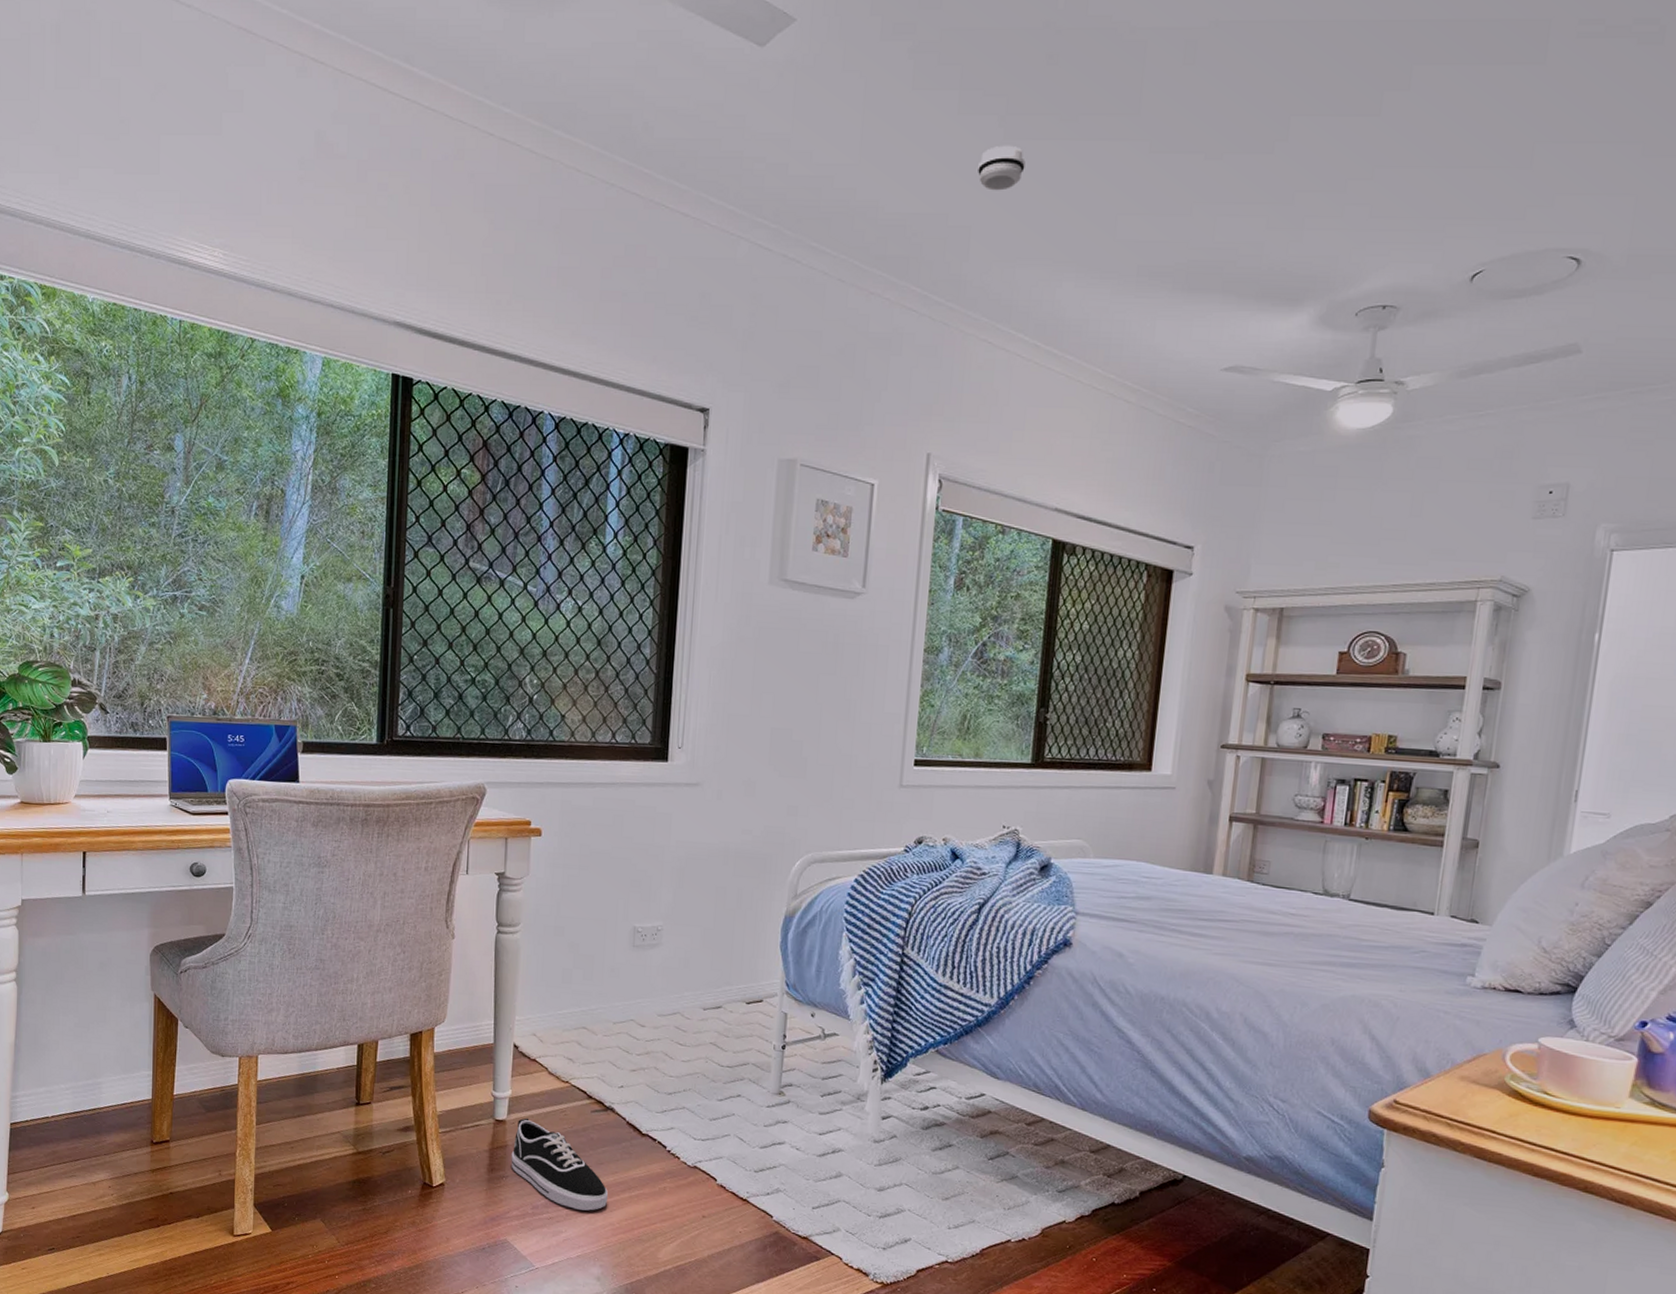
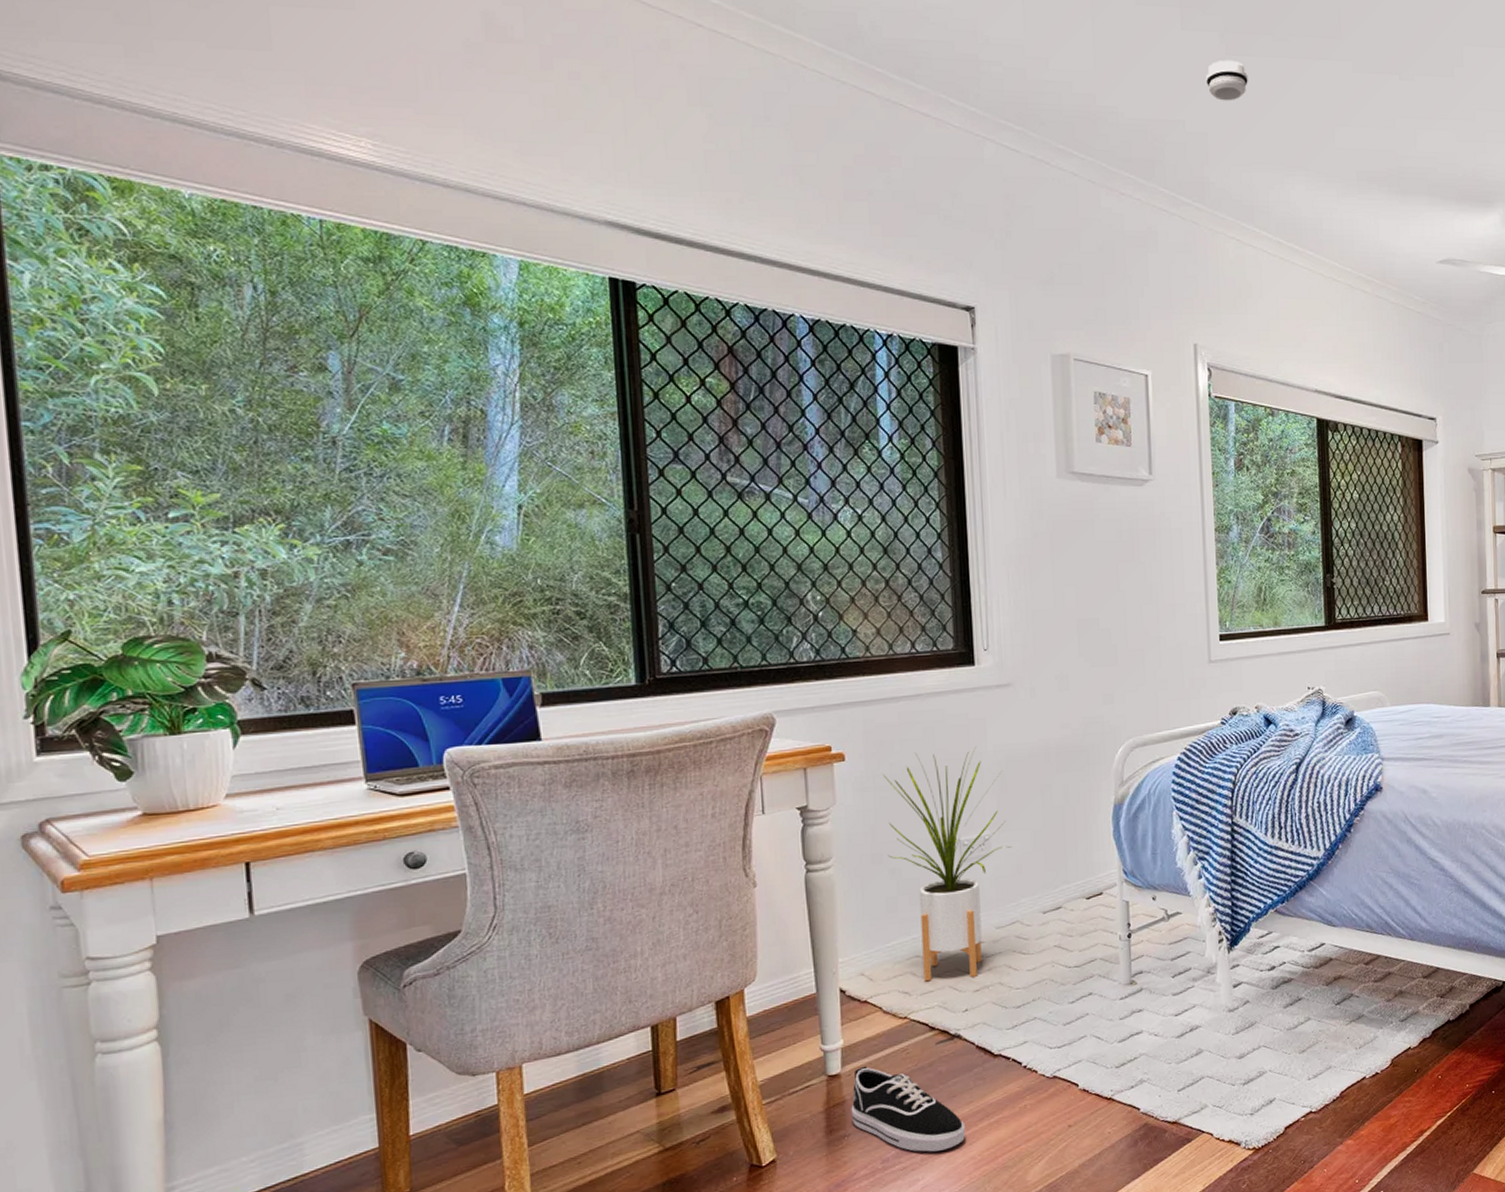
house plant: none [568,837,683,1057] -> present [882,747,1013,982]

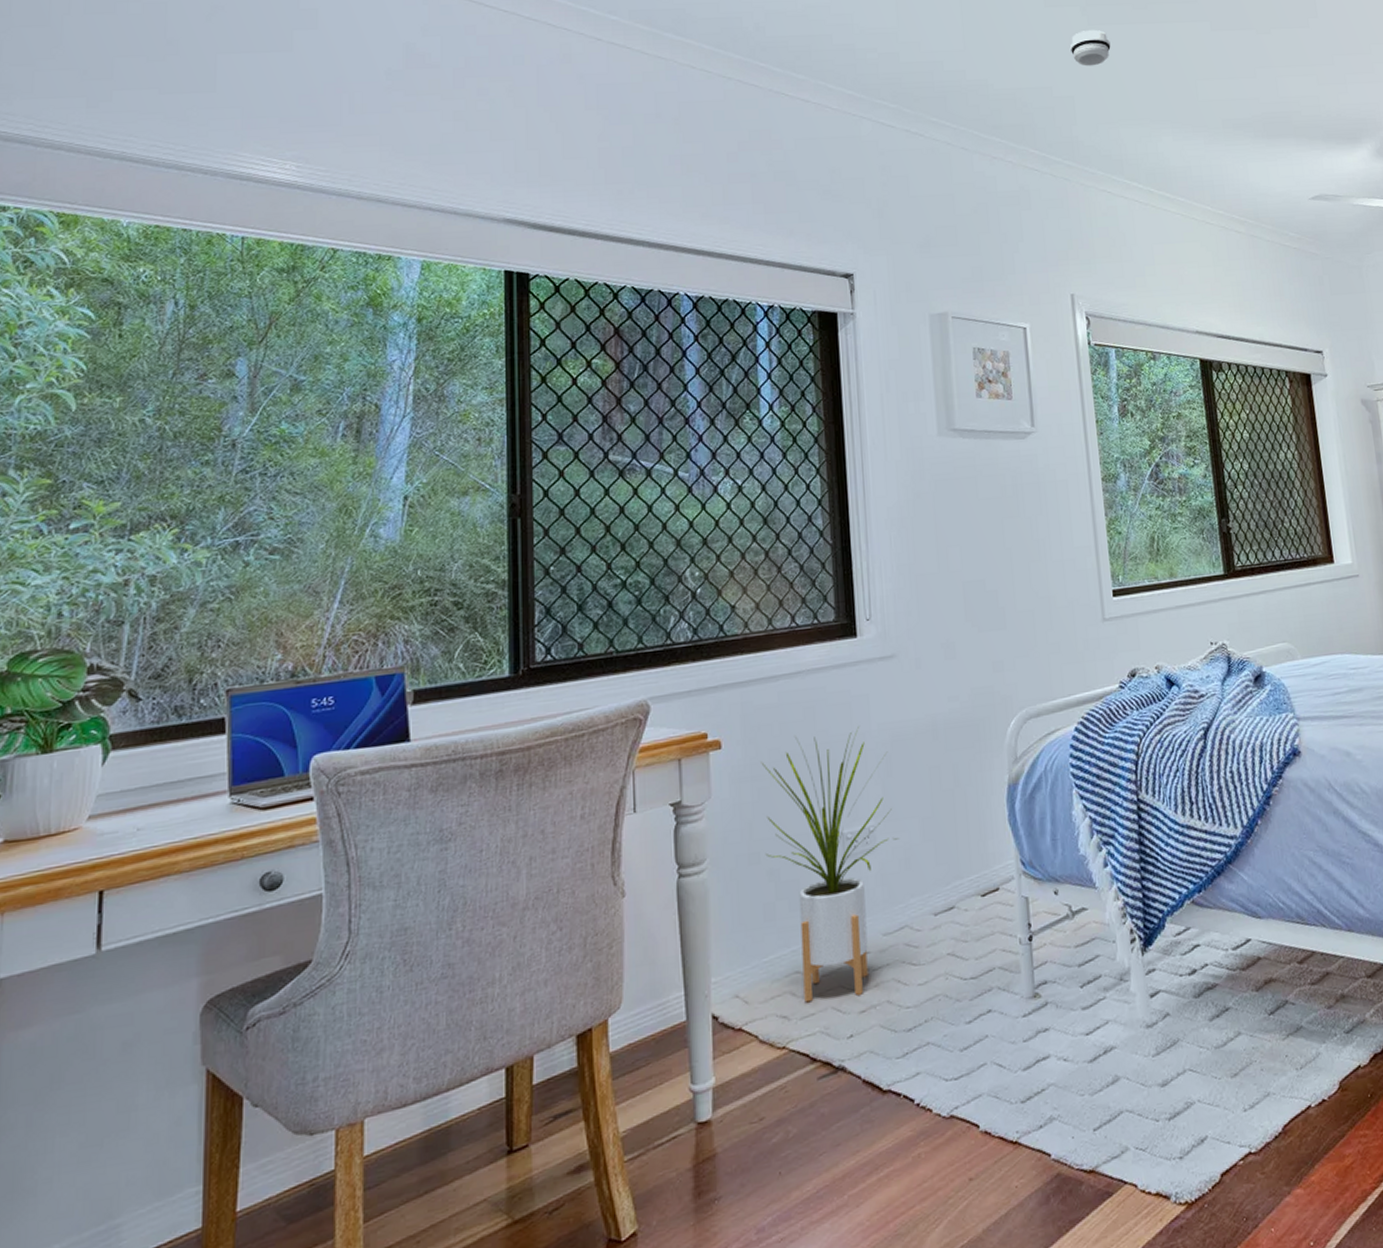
shoe: present [851,1065,966,1152] -> none [722,1109,852,1218]

